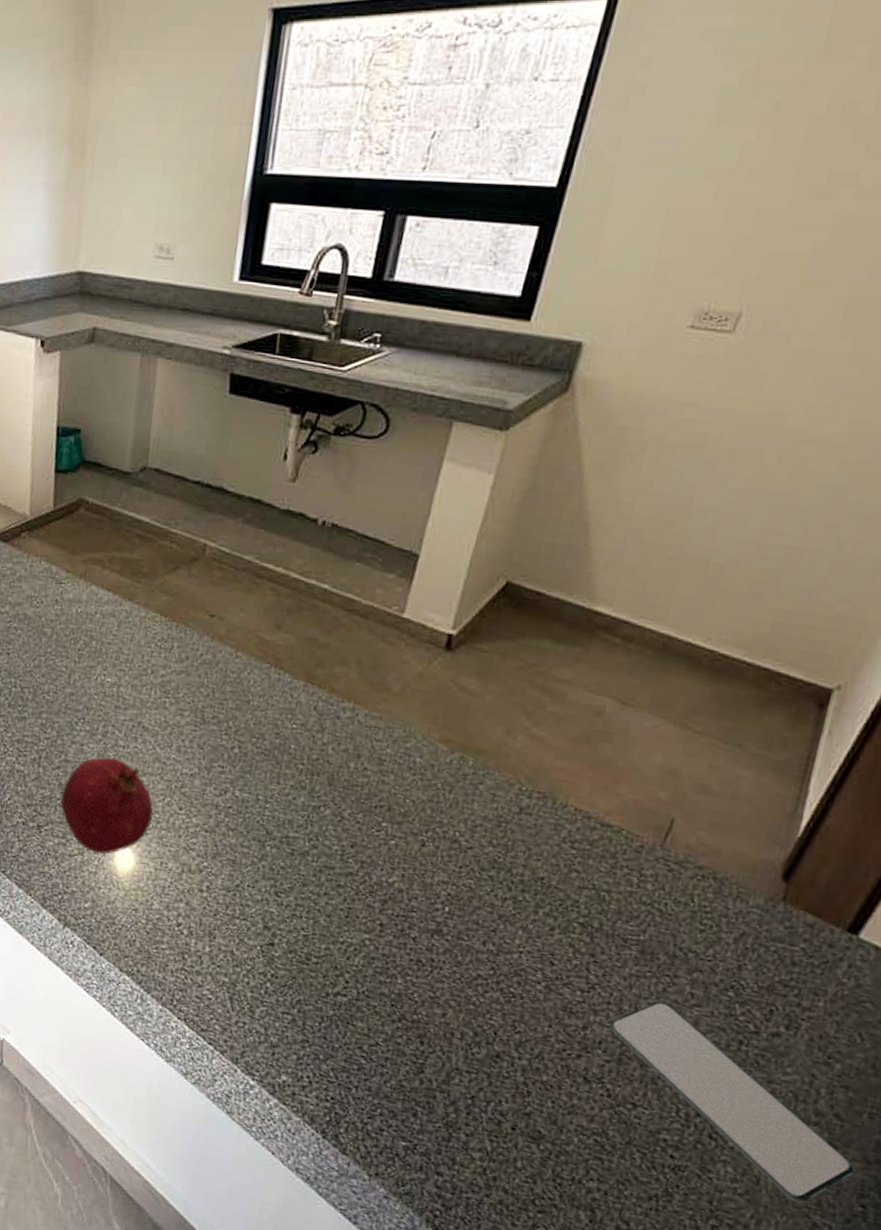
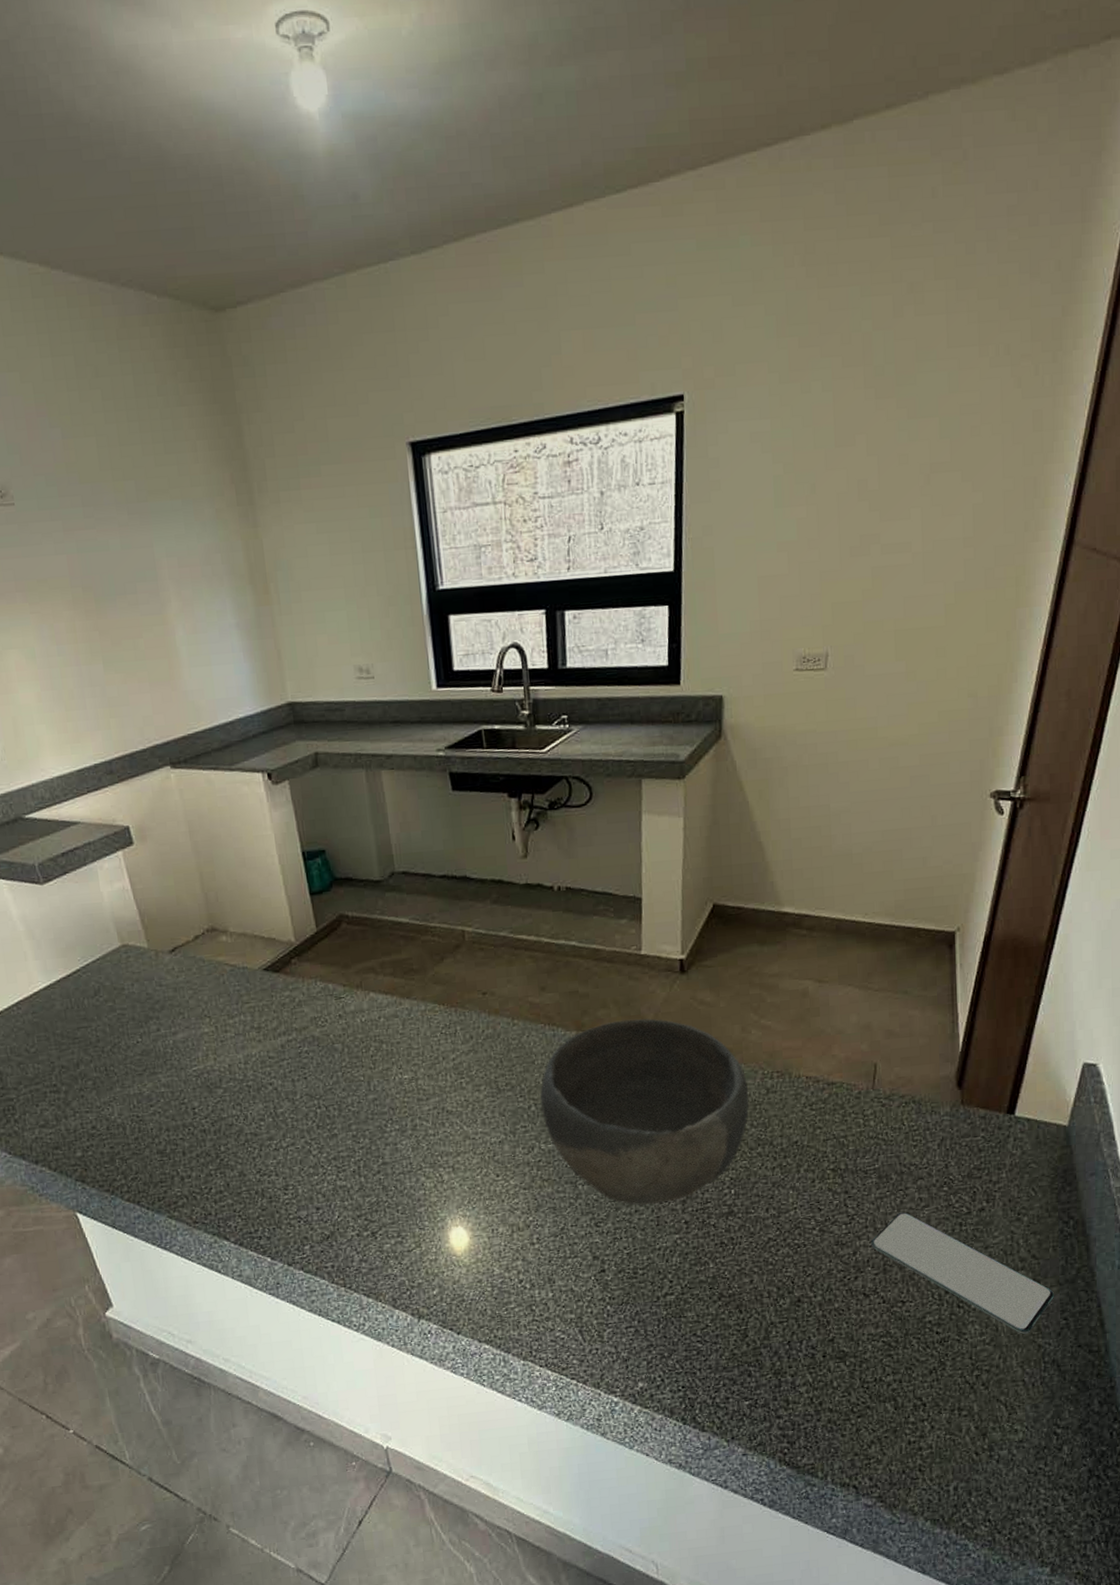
fruit: present [60,757,153,854] -> none [387,1147,475,1241]
bowl: none [245,682,497,898] -> present [540,1018,749,1206]

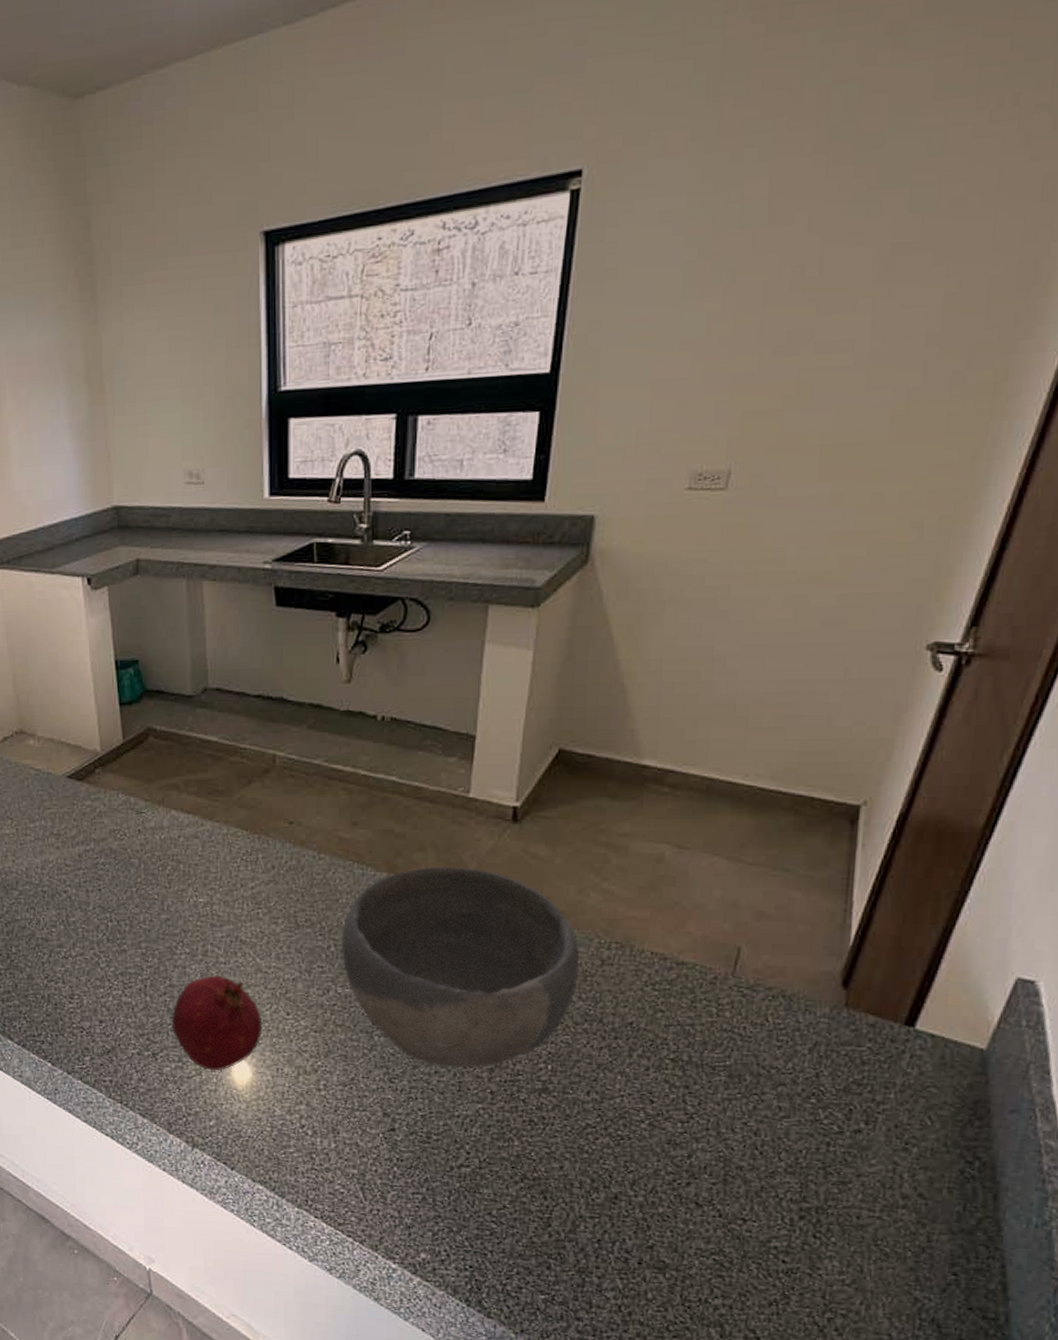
fruit: none [387,1147,475,1241] -> present [171,975,262,1071]
smartphone: present [870,1212,1055,1334] -> none [710,1119,944,1282]

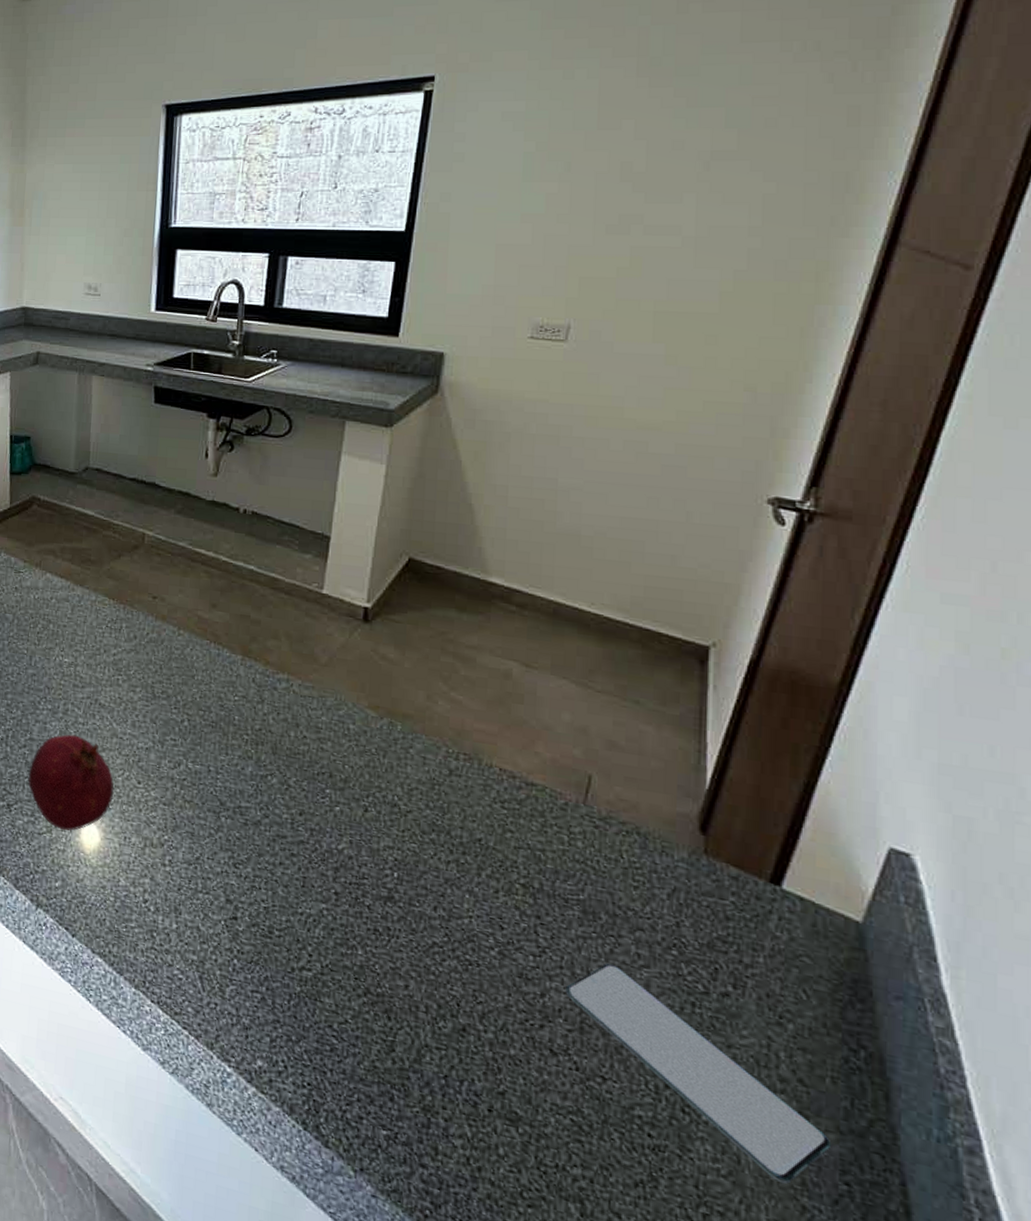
bowl: present [342,866,580,1069] -> none [194,655,428,866]
smartphone: none [710,1119,944,1282] -> present [565,963,832,1184]

